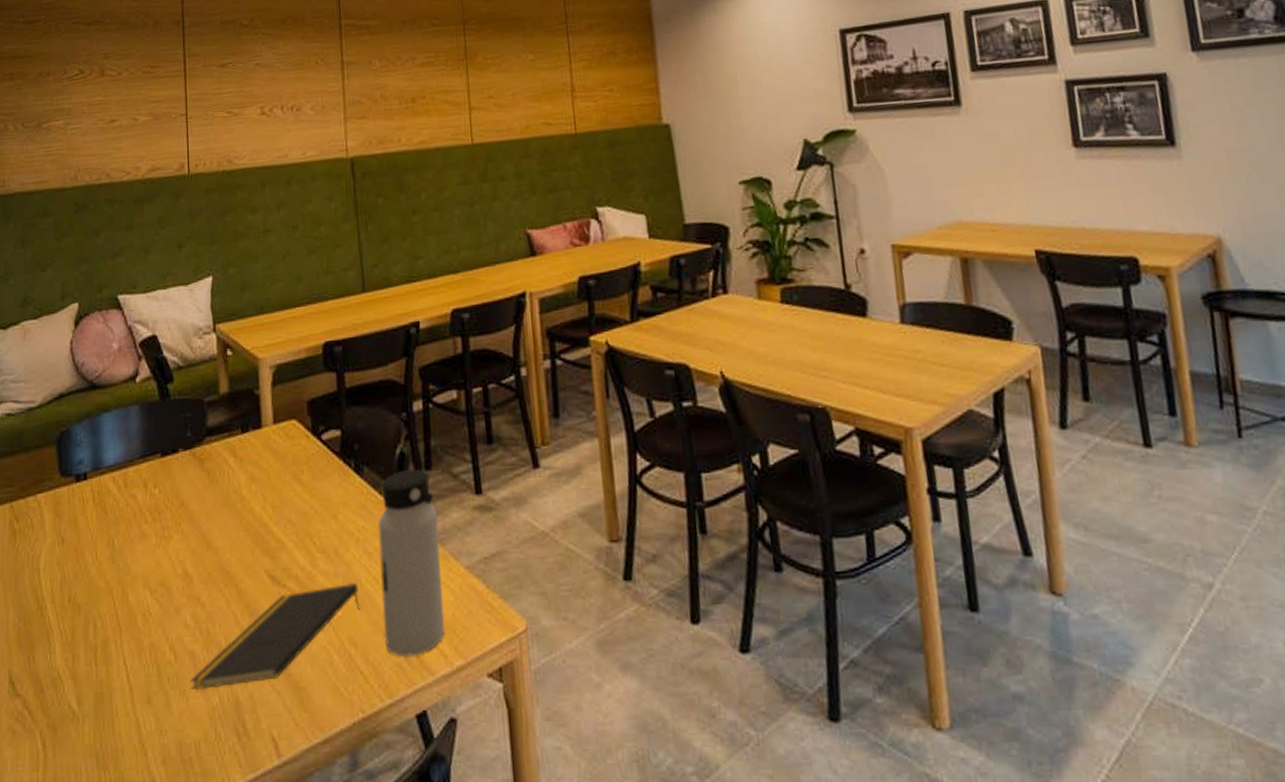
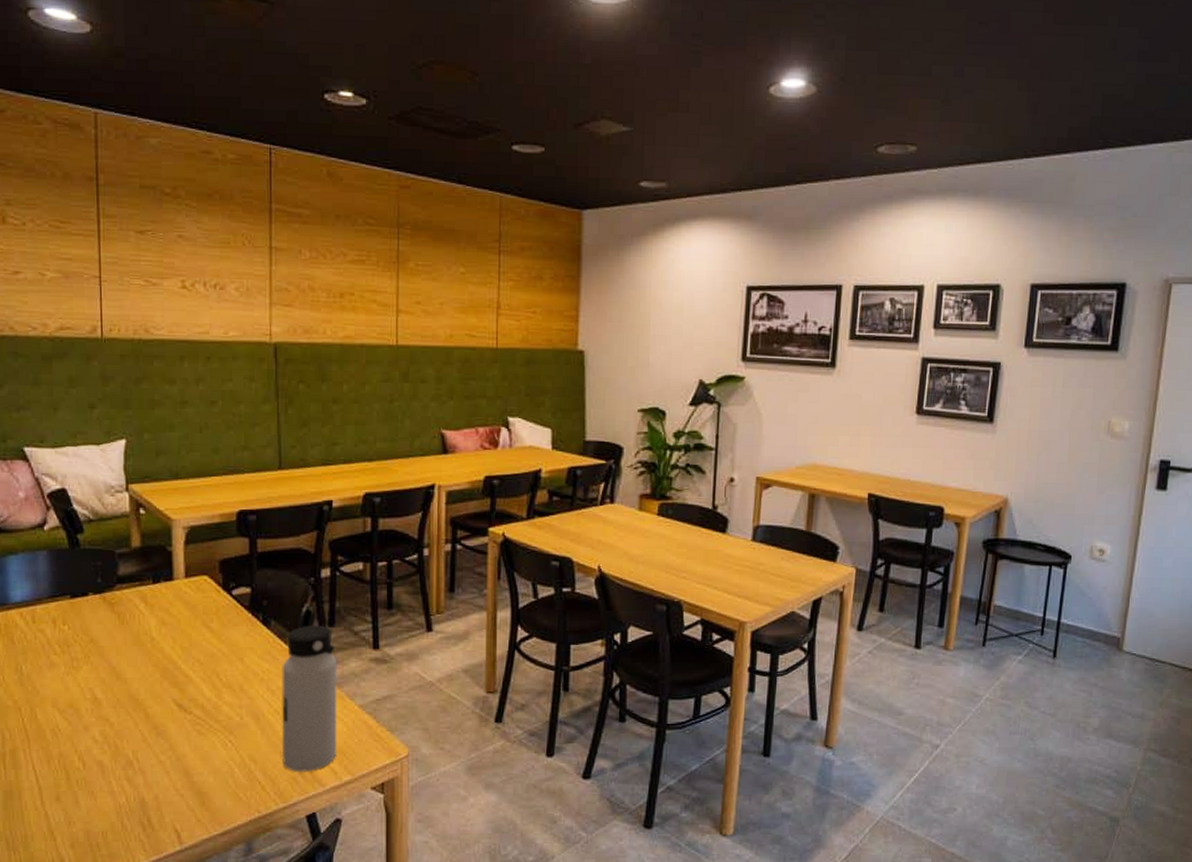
notepad: present [190,583,360,691] -> none [98,714,261,792]

